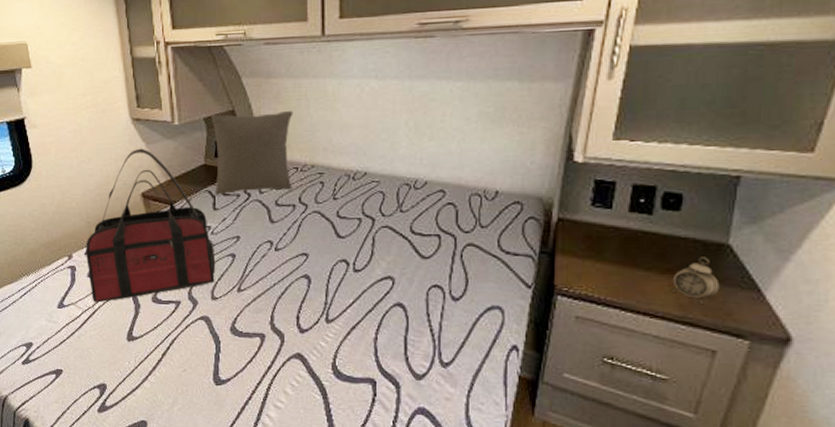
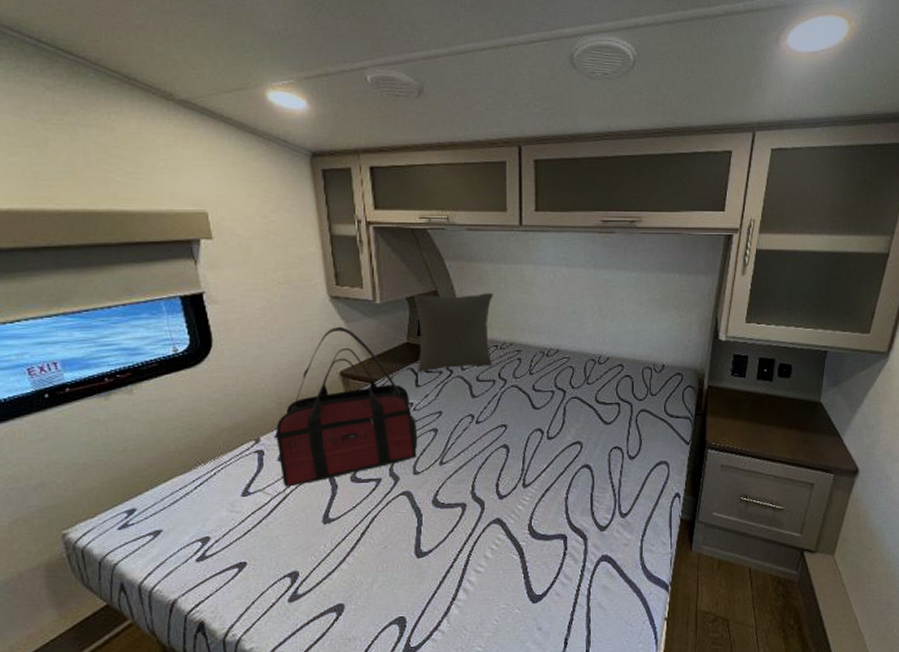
alarm clock: present [672,257,720,305] -> none [785,412,815,450]

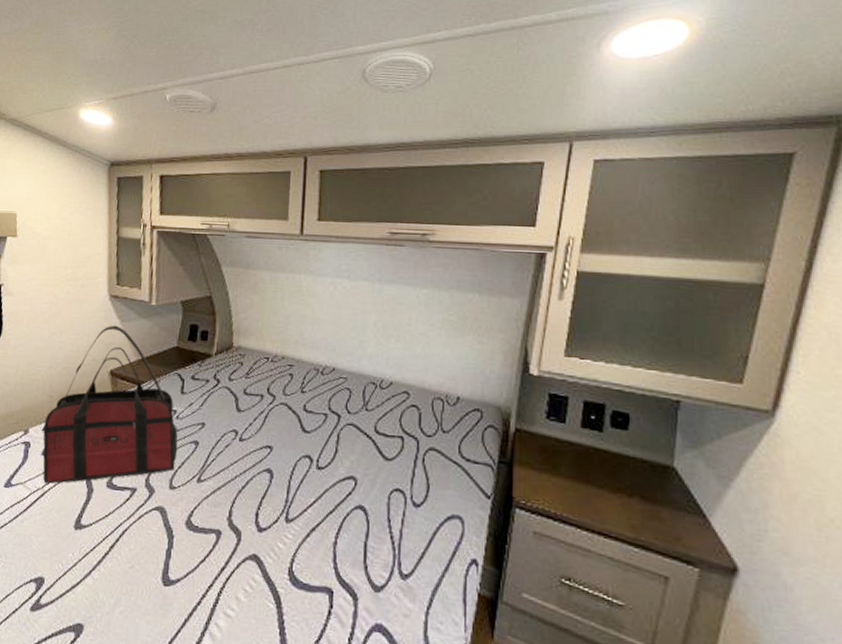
pillow: present [414,293,493,372] -> none [183,298,268,379]

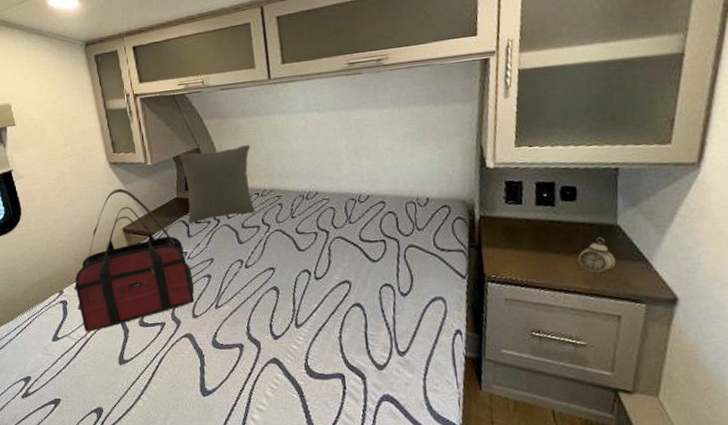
pillow: none [183,298,268,379] -> present [179,145,255,224]
alarm clock: none [624,478,668,528] -> present [578,237,616,278]

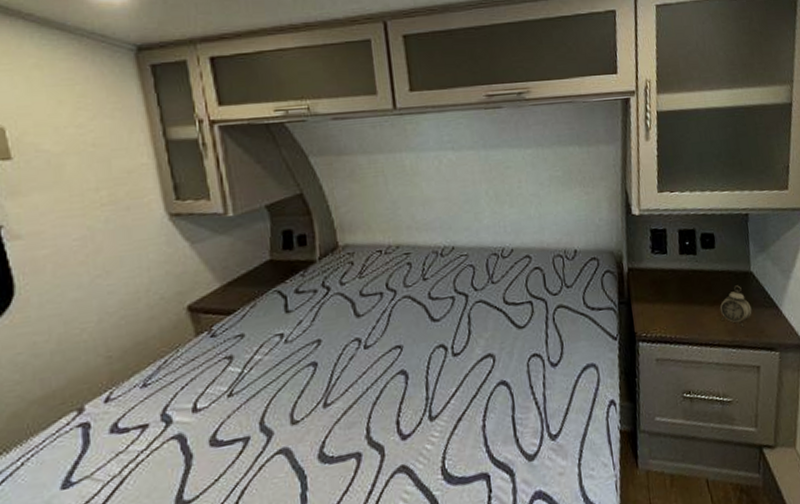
duffel bag: present [75,188,195,332] -> none [105,249,294,468]
pillow: present [179,145,255,224] -> none [274,189,377,295]

